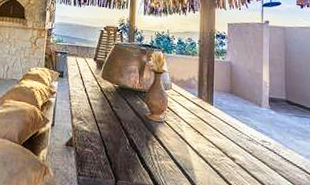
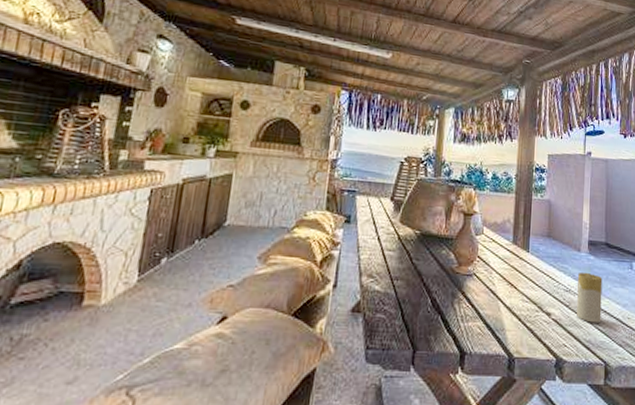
candle: none [259,124,284,171] -> present [576,272,603,323]

